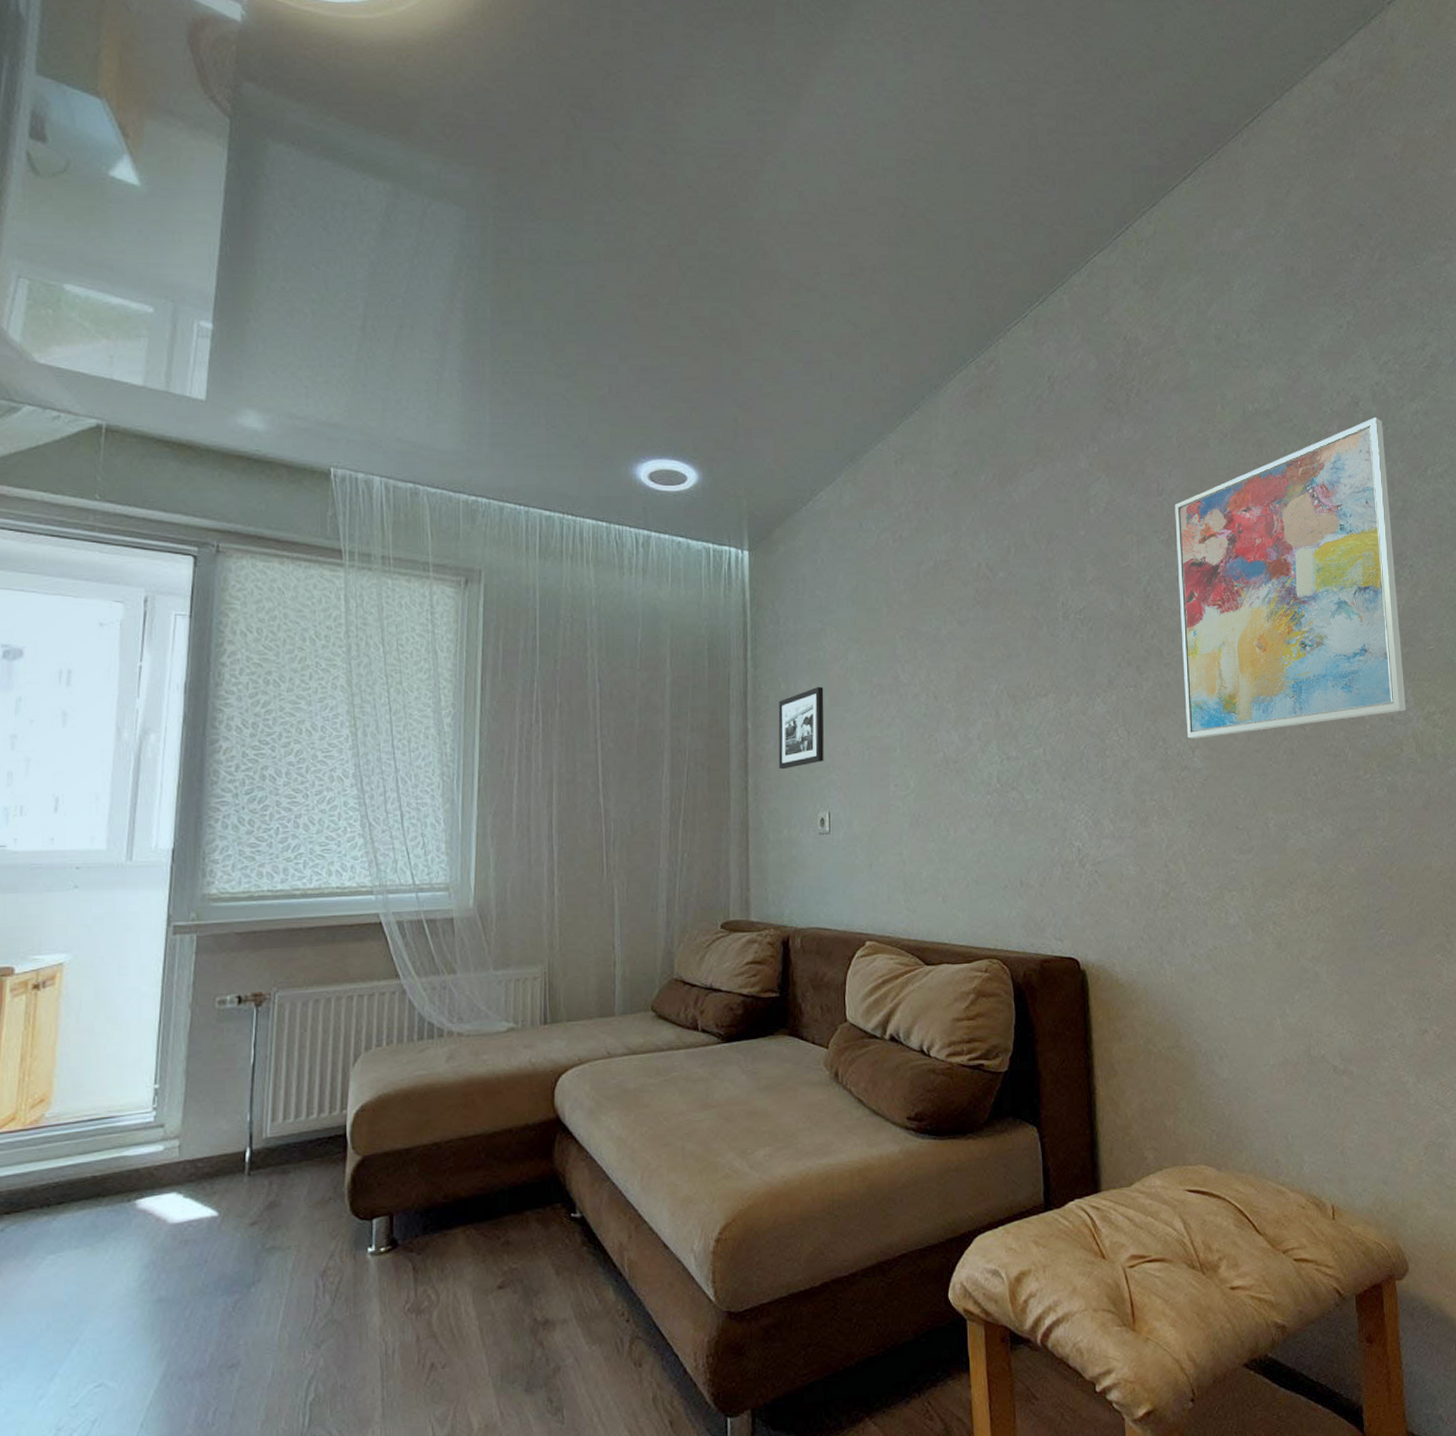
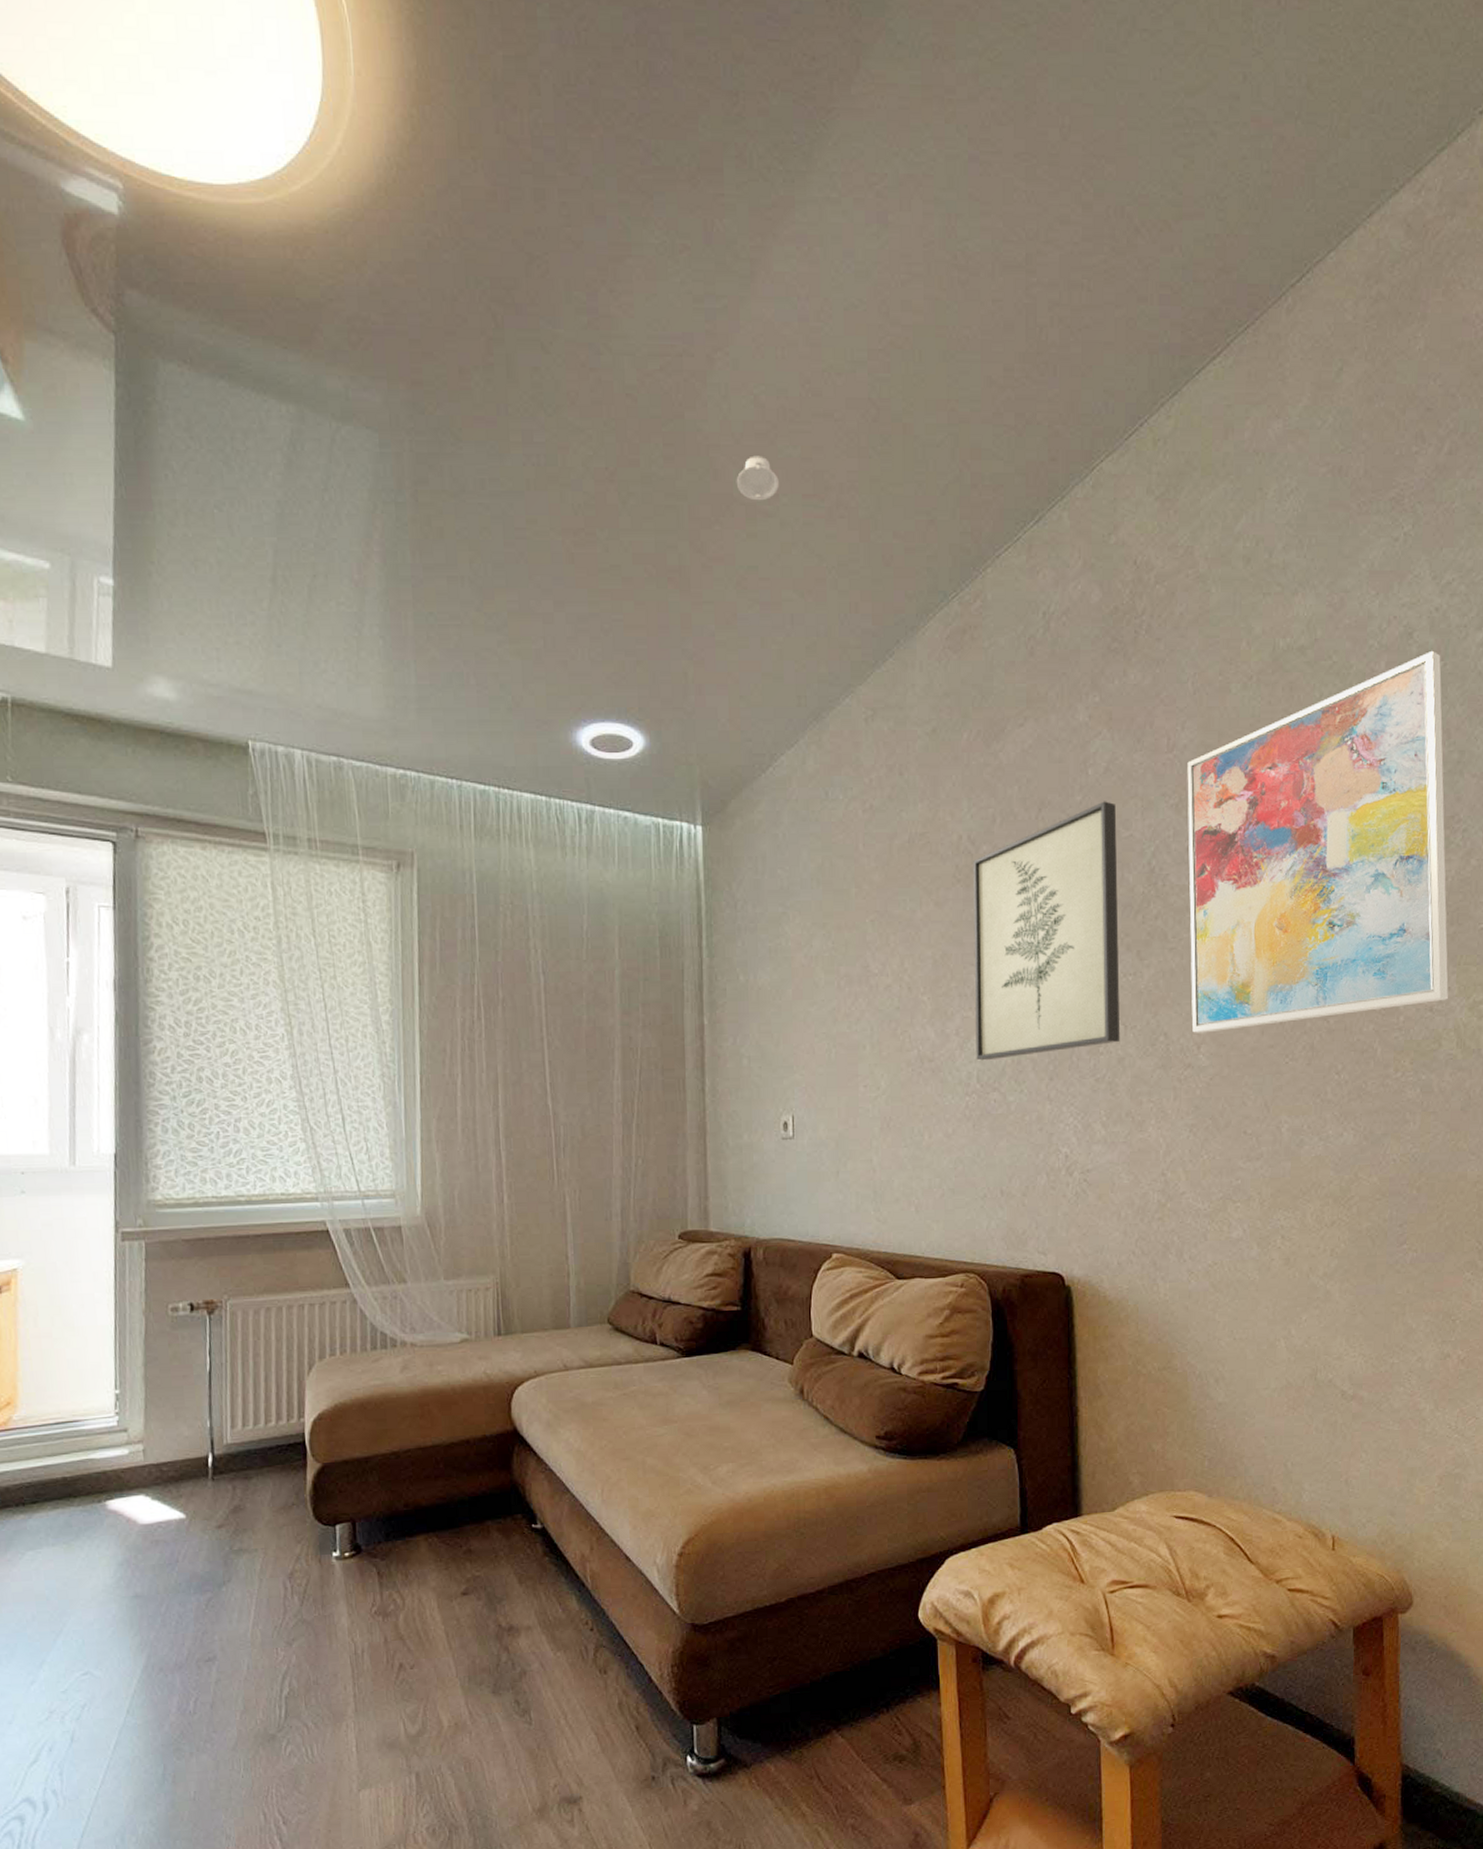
picture frame: present [778,686,824,770] -> none [736,977,787,1069]
recessed light: none [782,240,820,278] -> present [736,455,779,501]
wall art: none [991,536,1124,763] -> present [973,801,1121,1061]

